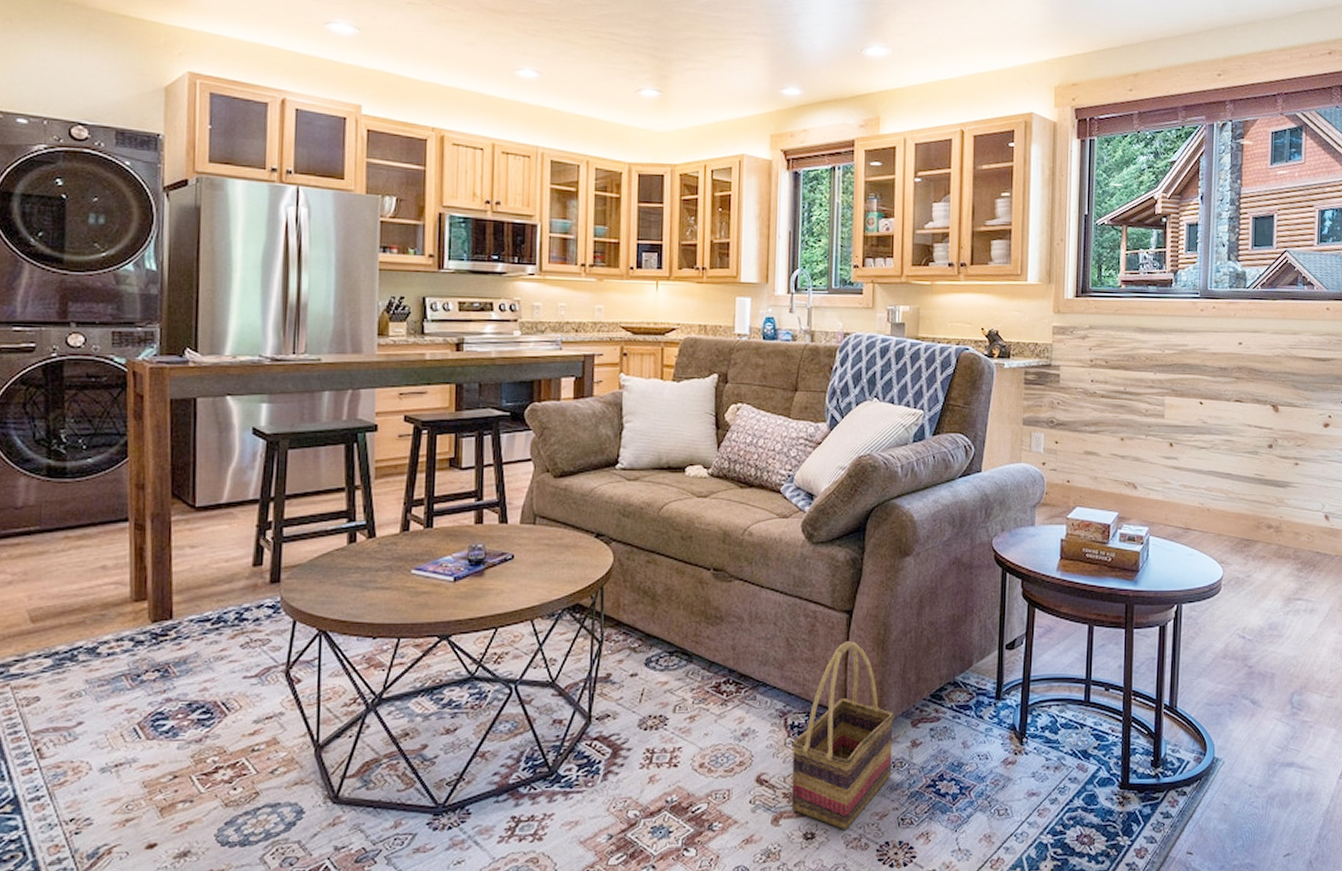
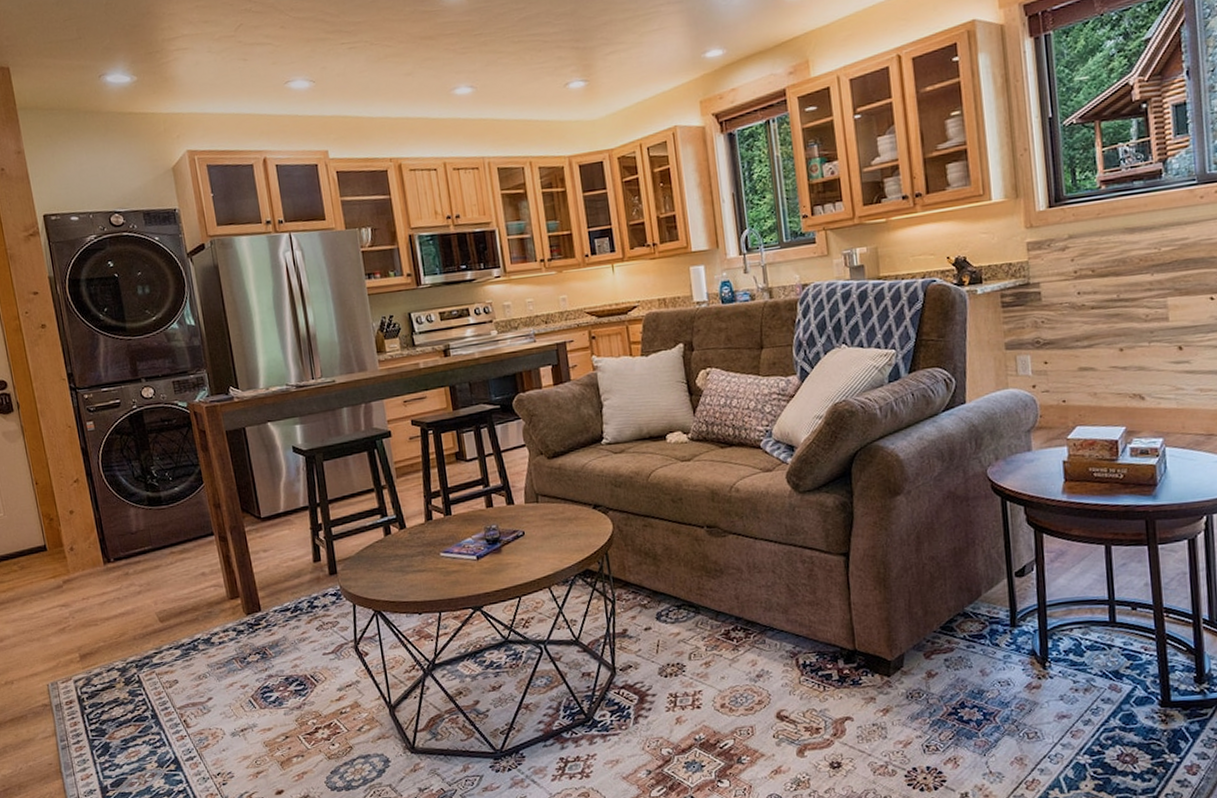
basket: present [791,641,895,831] -> none [806,582,911,759]

